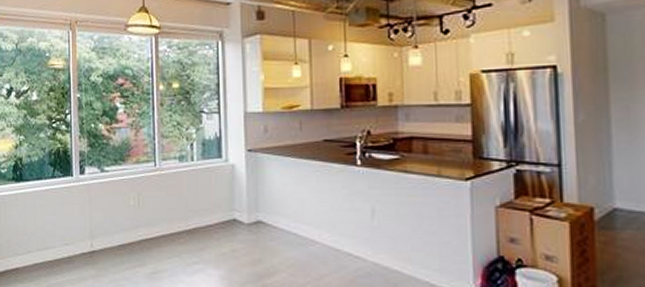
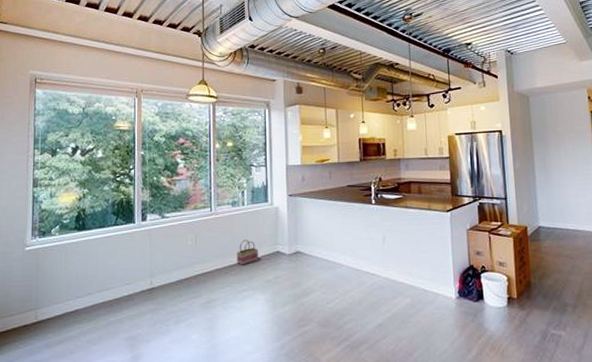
basket: none [185,202,211,233] -> present [237,239,258,265]

